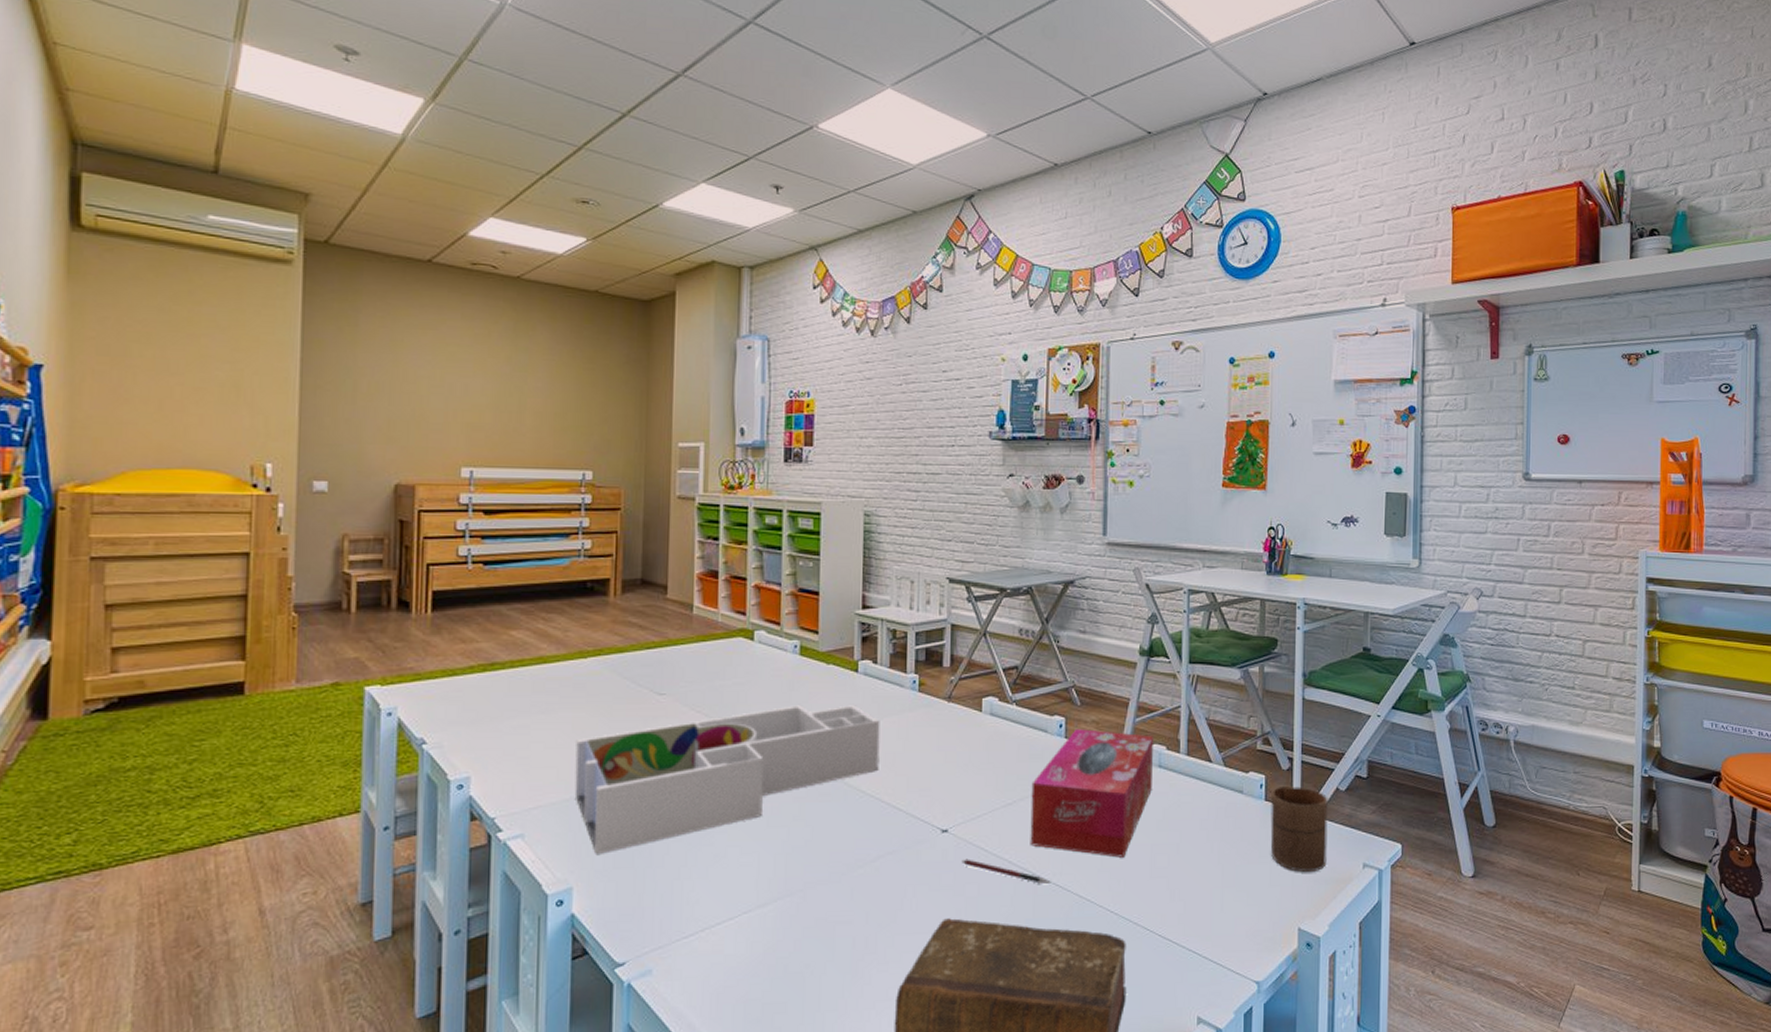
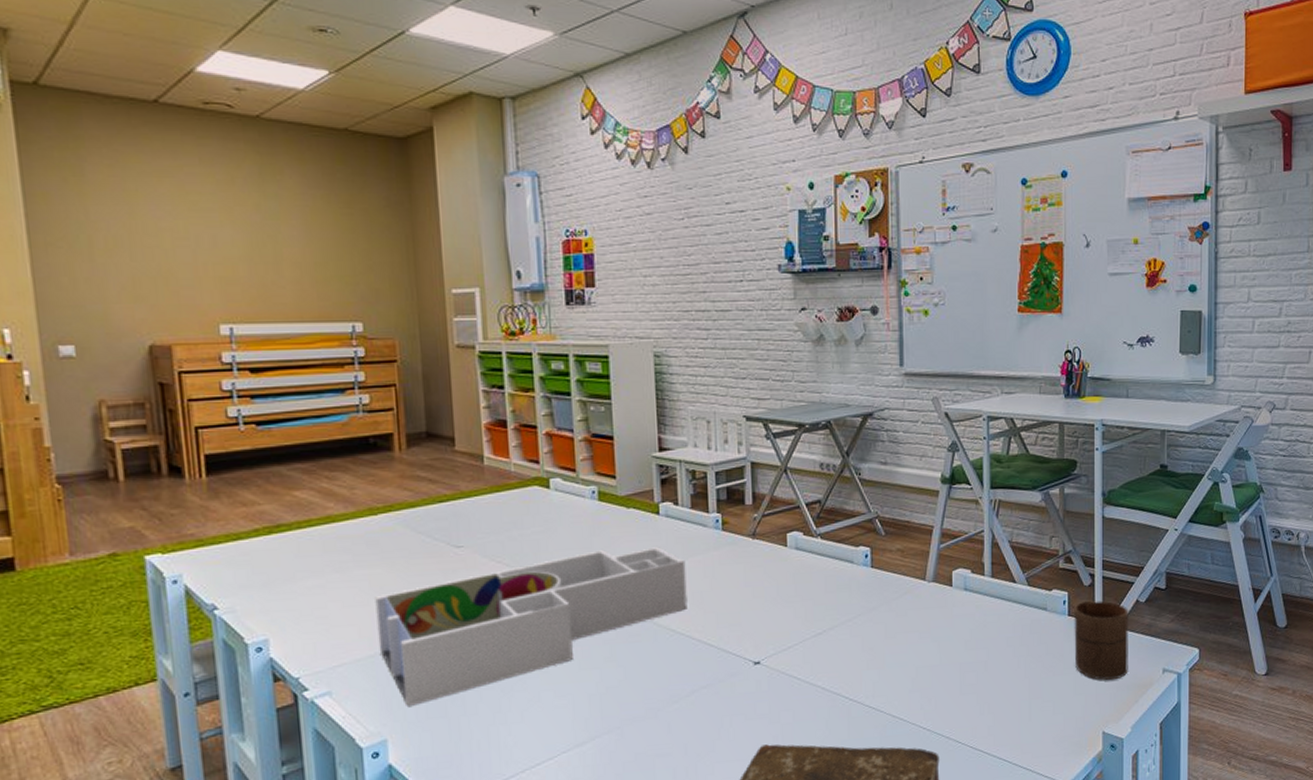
pen: present [961,859,1051,885] -> none [775,688,864,707]
tissue box: present [1030,729,1153,858] -> none [840,557,959,678]

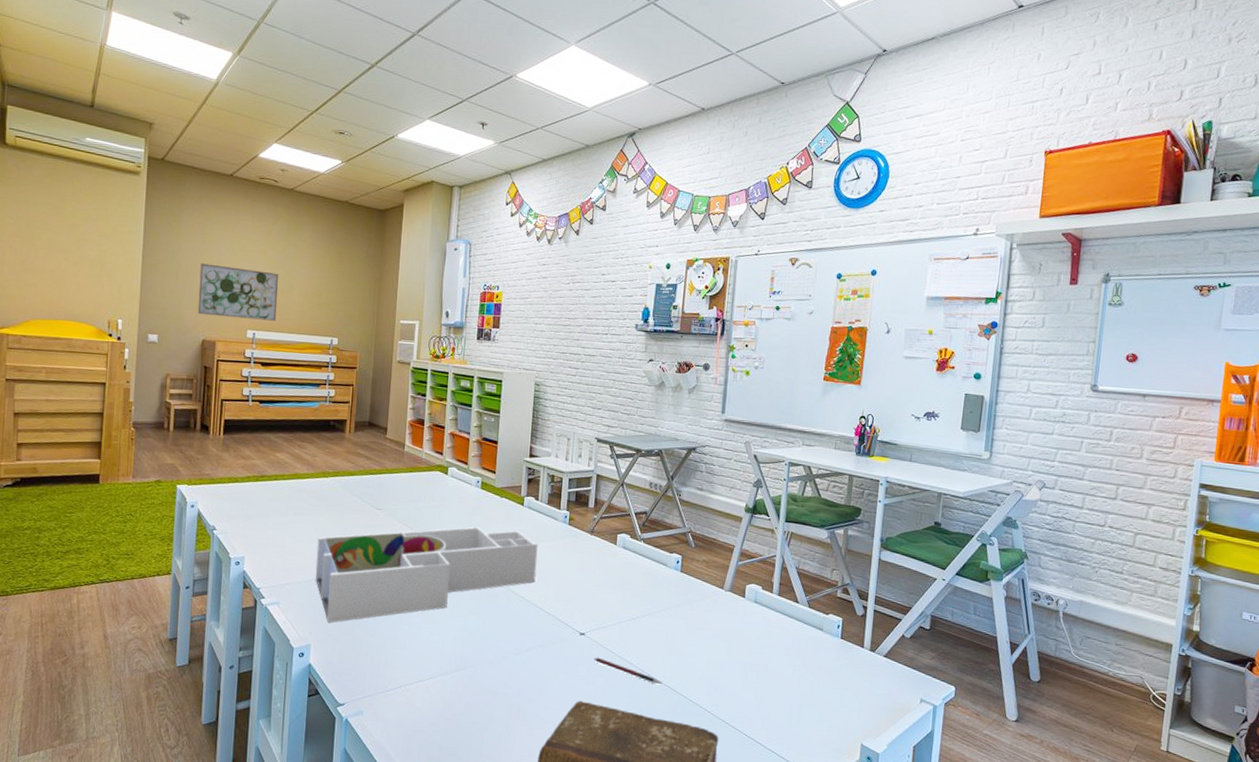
wall art: none [127,234,263,310] -> present [197,263,279,321]
pen: none [775,688,864,707] -> present [594,657,663,685]
cup: present [1073,600,1129,681] -> none [842,628,895,701]

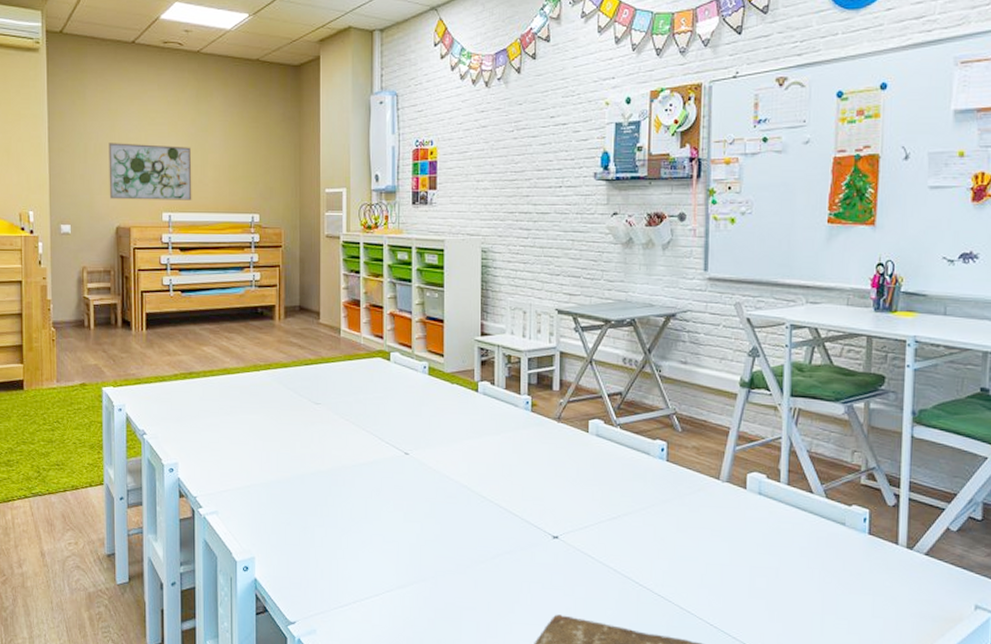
desk organizer: present [315,526,538,623] -> none [254,418,498,532]
pen: present [594,657,663,685] -> none [571,563,653,594]

